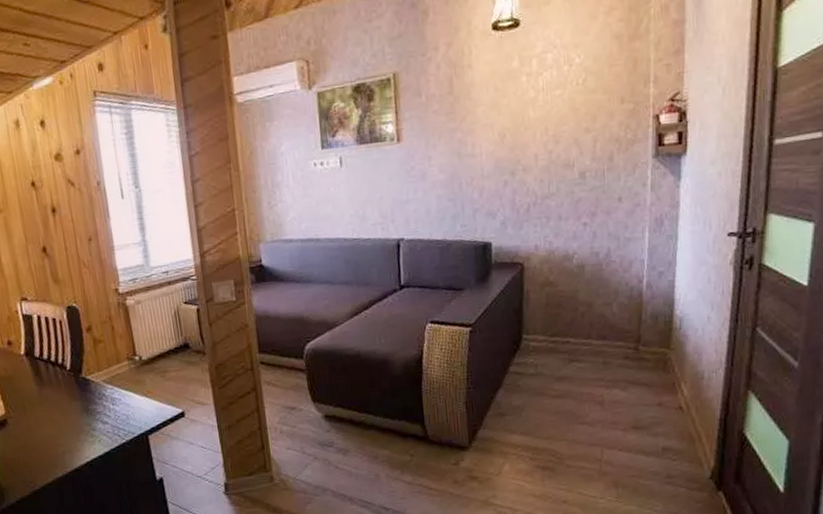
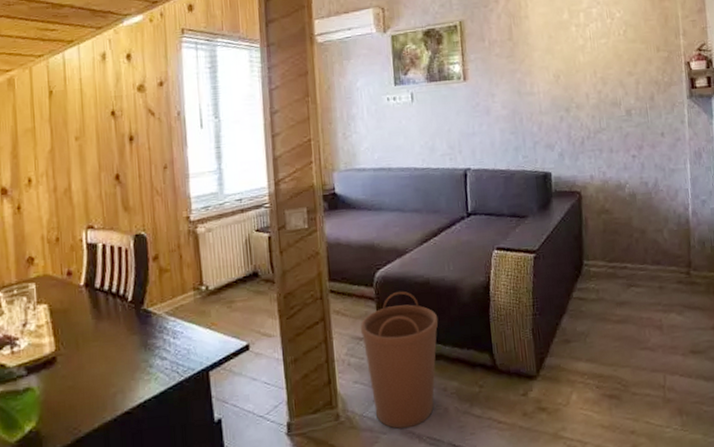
basket: none [292,363,370,492] -> present [361,291,439,429]

